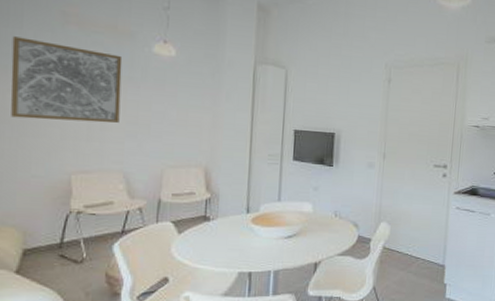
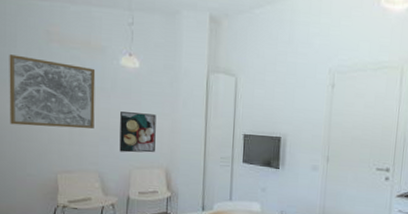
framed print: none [150,104,195,150] -> present [119,112,156,153]

